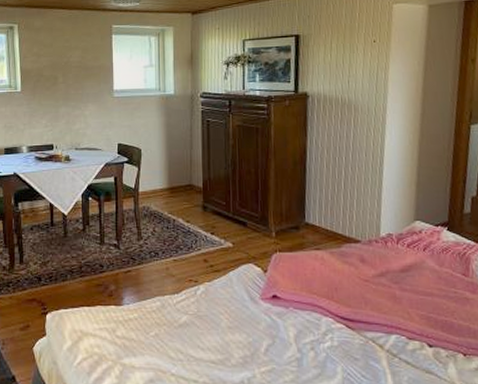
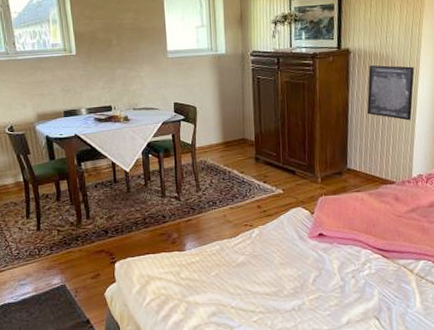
wall art: none [327,110,381,172] -> present [367,65,415,121]

